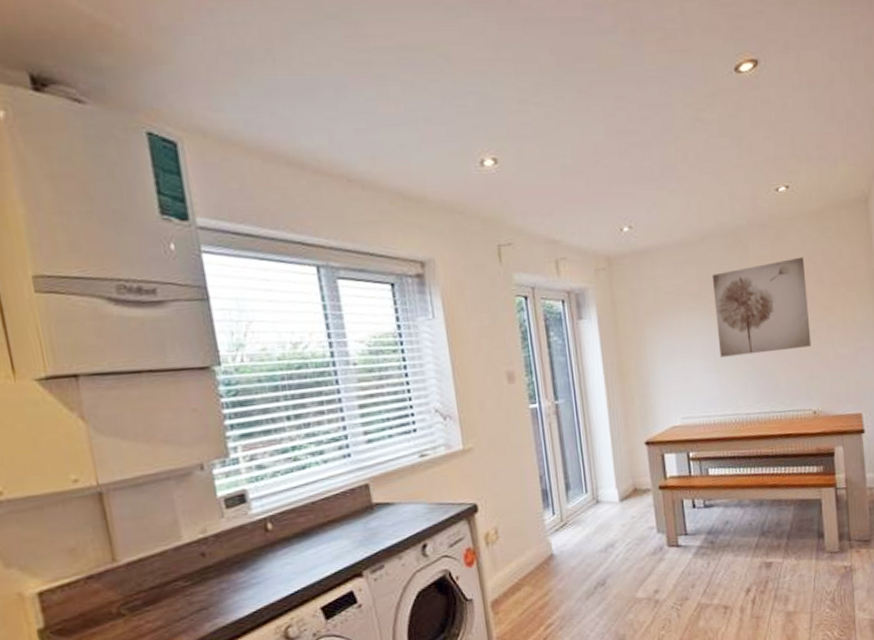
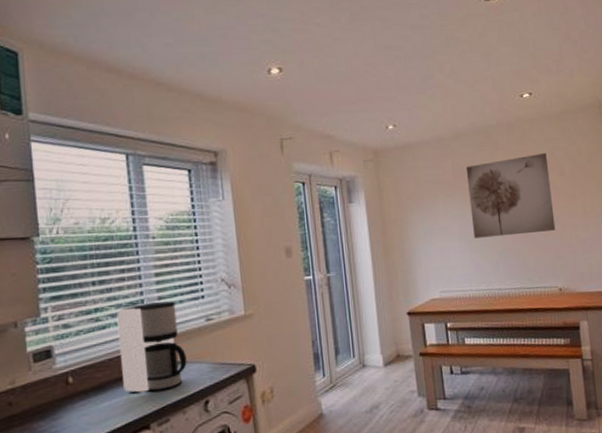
coffee maker: none [317,436,401,538] -> present [117,301,187,393]

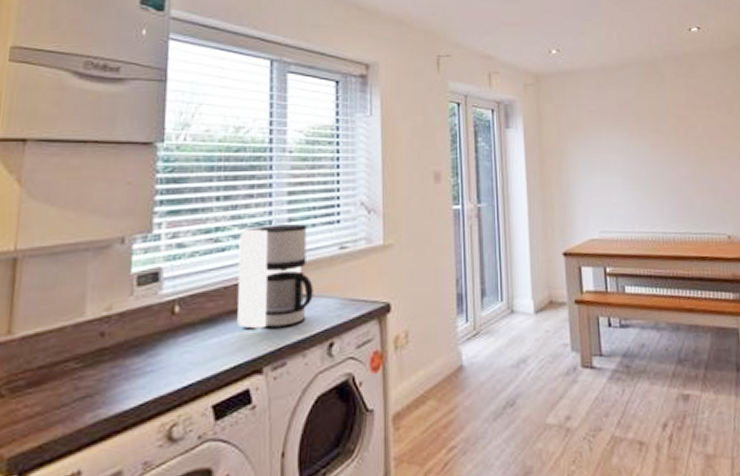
wall art: present [465,152,556,239] -> none [631,89,724,175]

